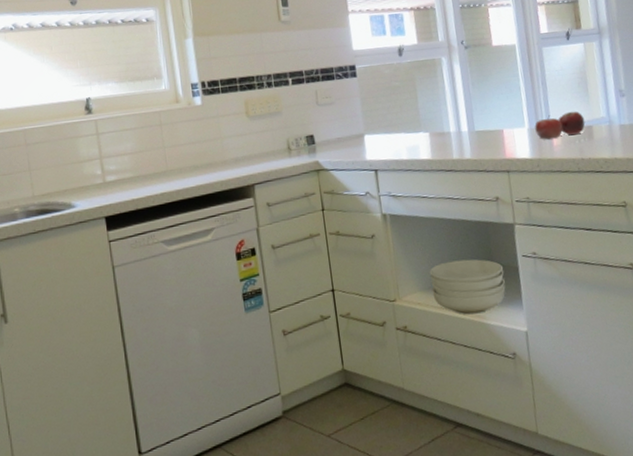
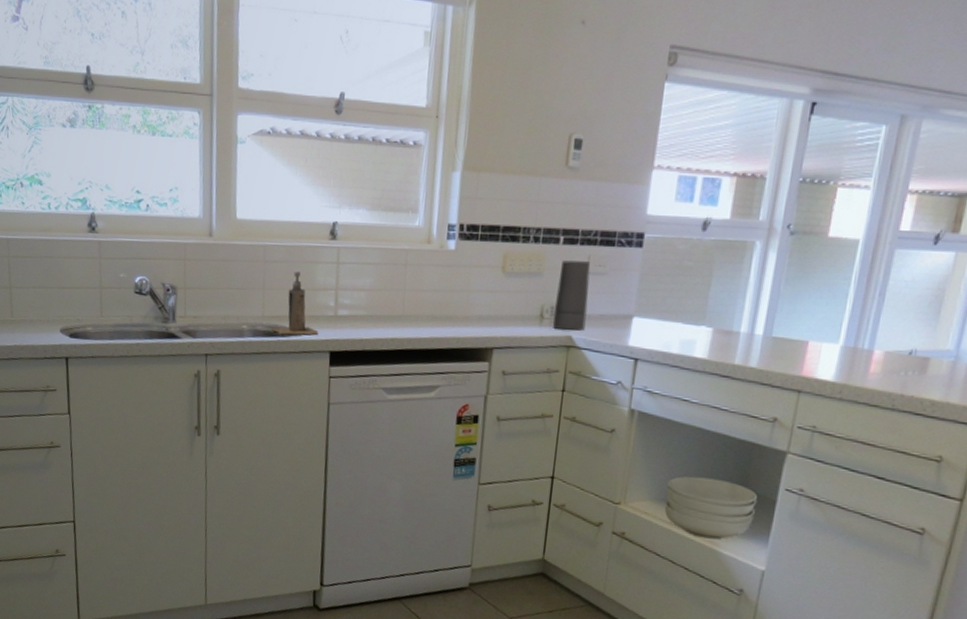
soap dispenser: none [44,148,91,211] -> present [272,272,319,335]
canister: none [295,96,328,157] -> present [553,260,591,330]
fruit: present [534,115,564,140] -> none [850,334,891,365]
fruit: present [558,111,585,136] -> none [885,335,923,365]

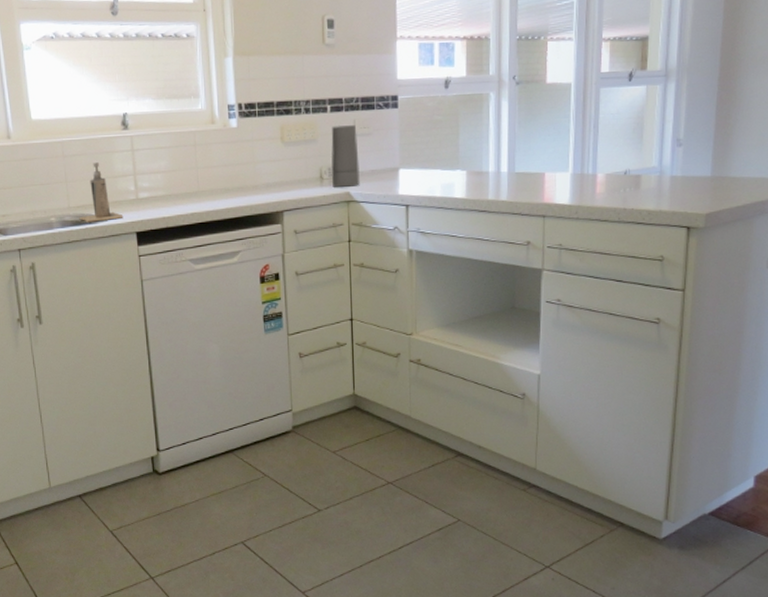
bowl: present [664,476,758,540] -> none [449,300,525,354]

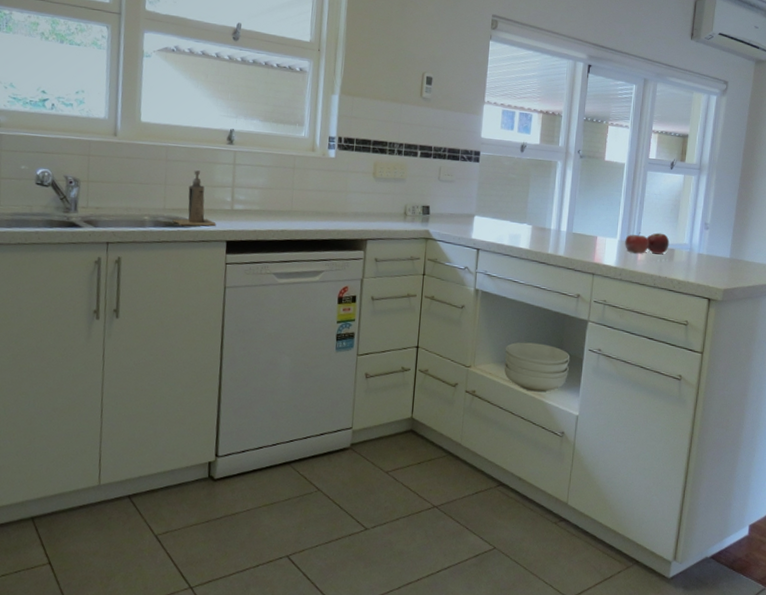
canister: present [331,125,360,187] -> none [414,170,442,226]
bowl: none [449,300,525,354] -> present [504,342,570,392]
fruit: none [579,161,609,187] -> present [625,232,650,254]
fruit: none [605,158,634,184] -> present [646,232,670,254]

